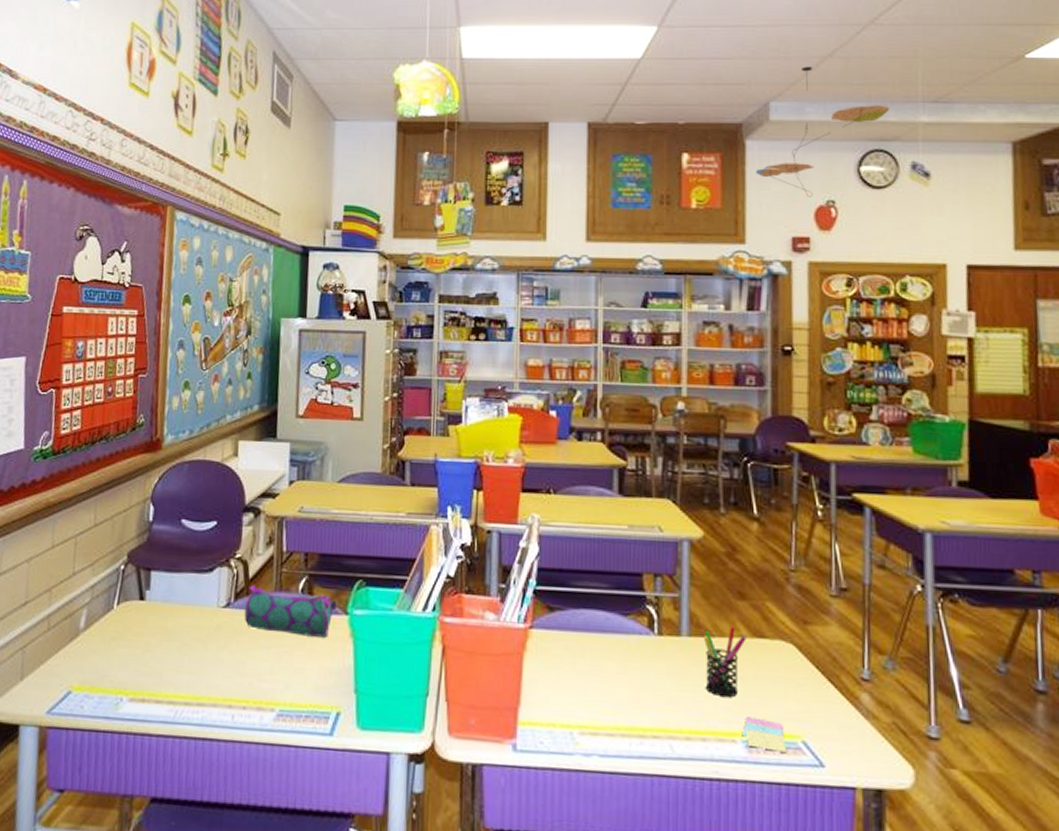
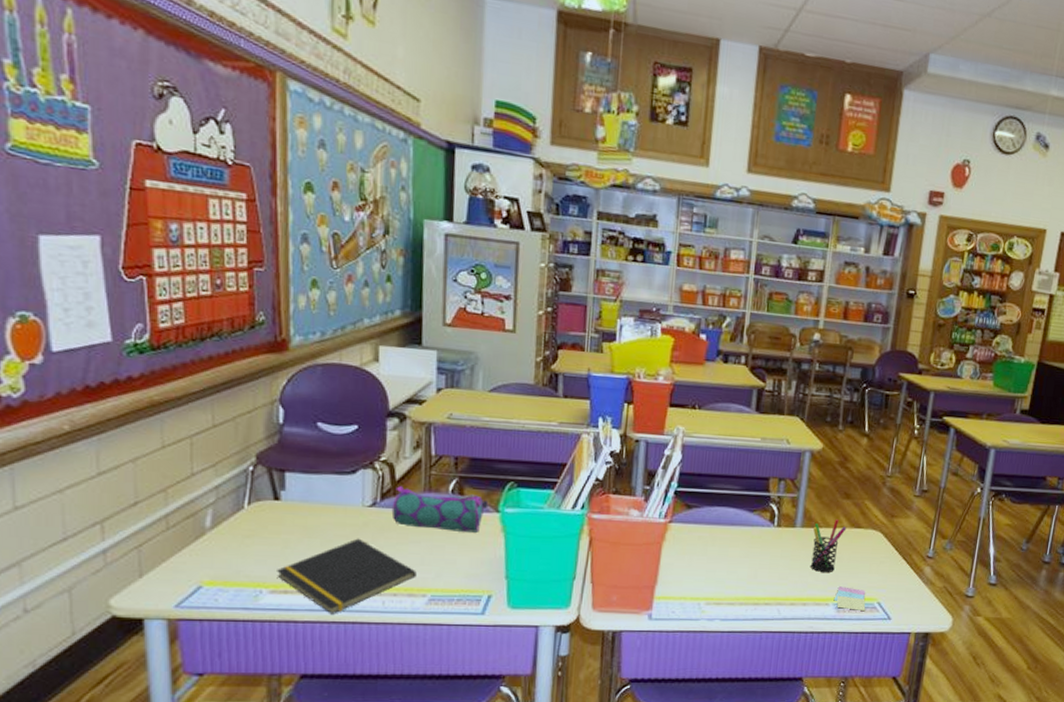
notepad: none [137,642,266,728] -> present [277,538,417,614]
ceiling mobile: present [756,66,890,197] -> none [908,22,1030,155]

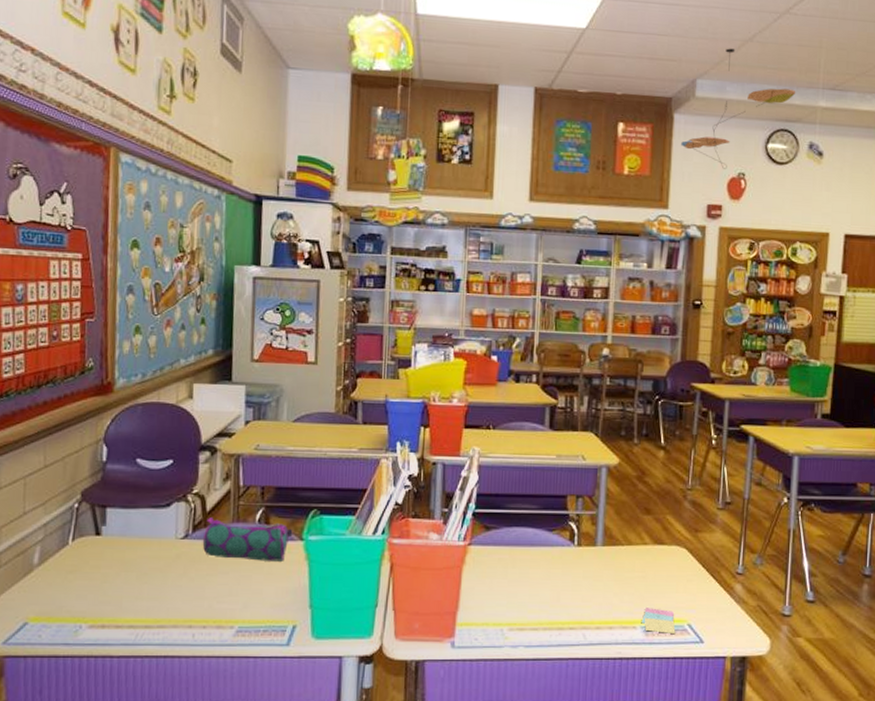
notepad: present [277,538,417,614] -> none [96,570,225,648]
pen holder: present [810,519,847,573] -> none [614,536,649,594]
ceiling mobile: none [908,22,1030,155] -> present [681,48,796,169]

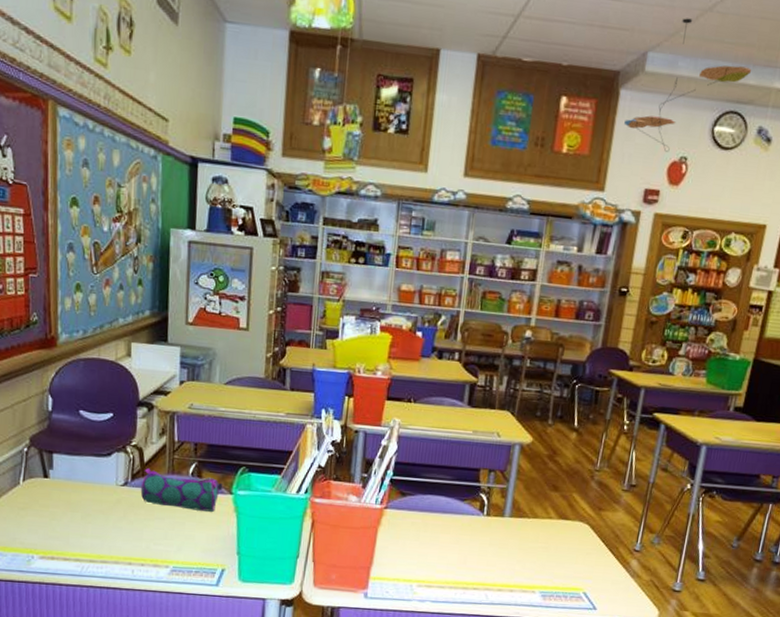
sticky notes: present [641,608,676,634] -> none [540,575,572,600]

